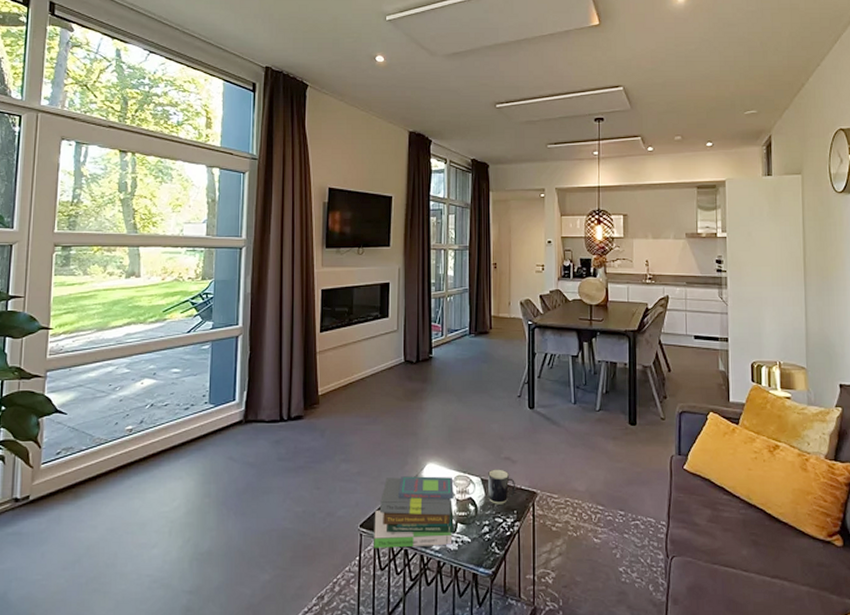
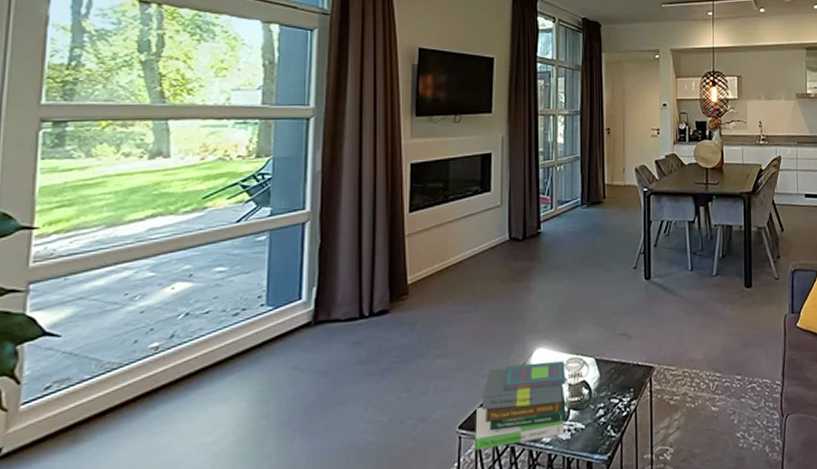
mug: present [488,469,515,504] -> none [603,346,632,385]

